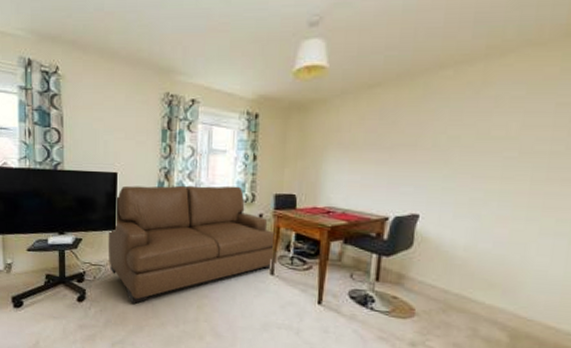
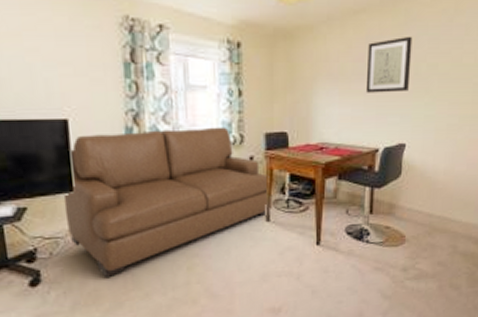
wall art: none [377,108,431,163] -> present [365,36,413,93]

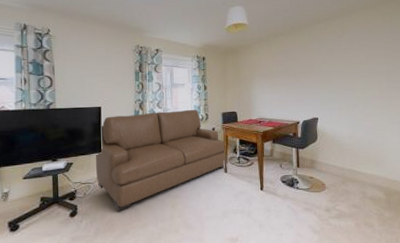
wall art: present [365,36,413,93] -> none [286,48,317,85]

